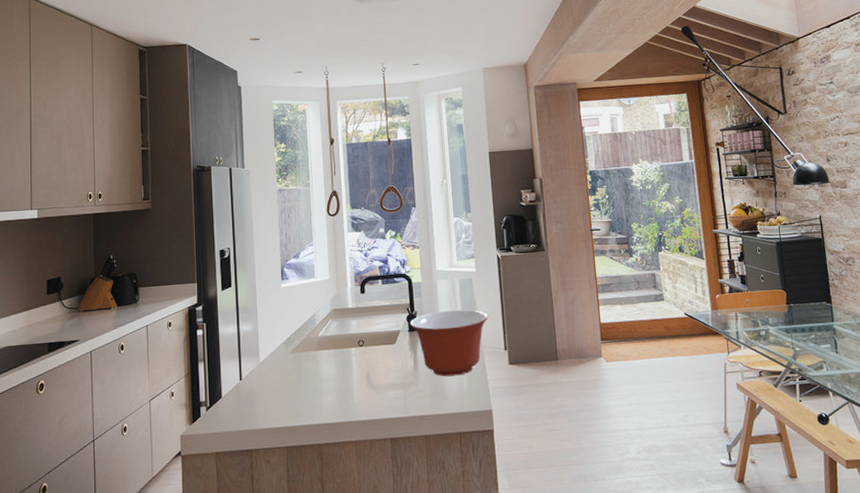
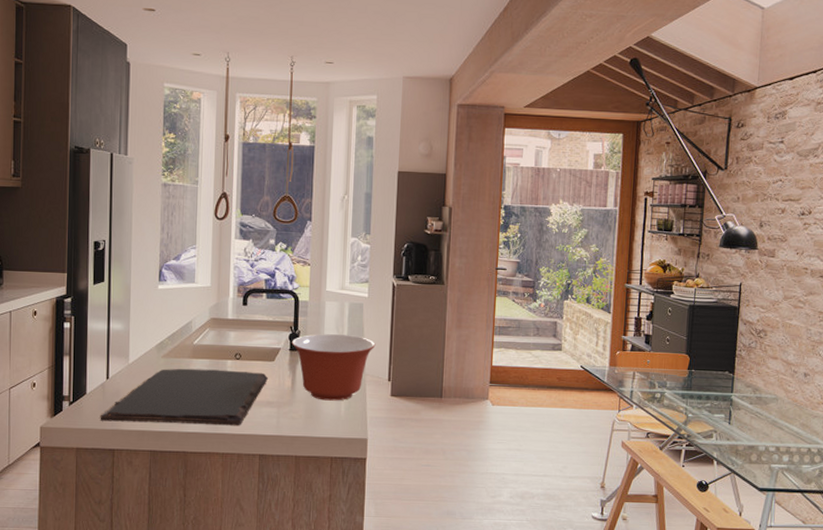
cutting board: none [236,356,391,423] -> present [100,368,268,426]

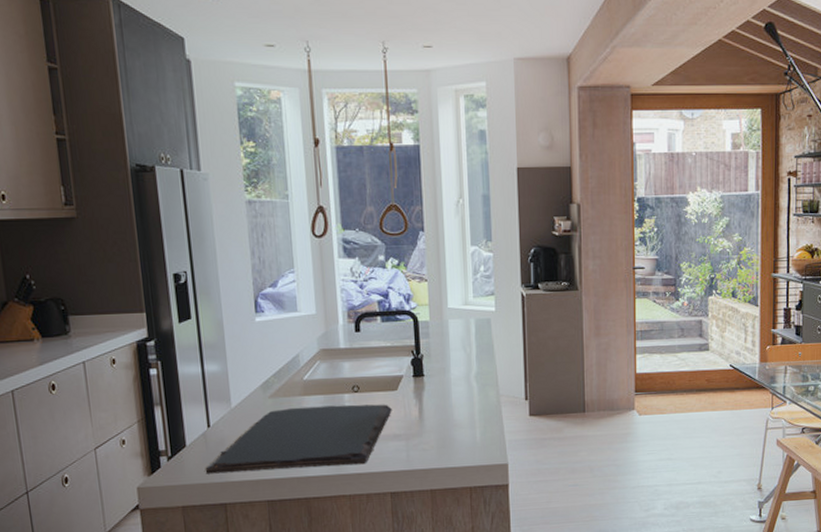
mixing bowl: present [292,334,376,401] -> none [415,354,508,428]

